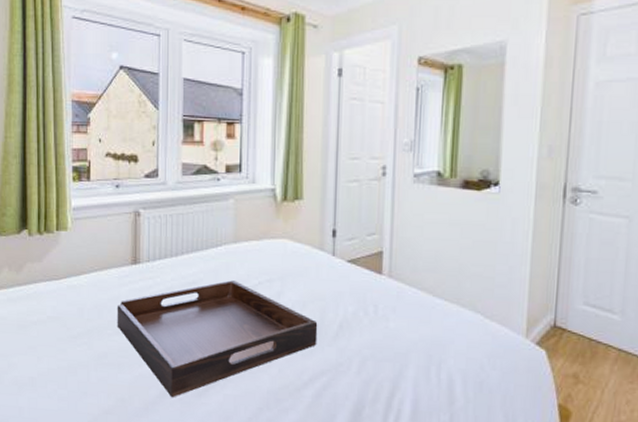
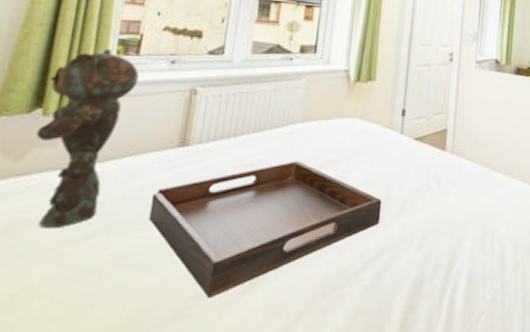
teddy bear: none [27,175,93,329] -> present [36,48,140,229]

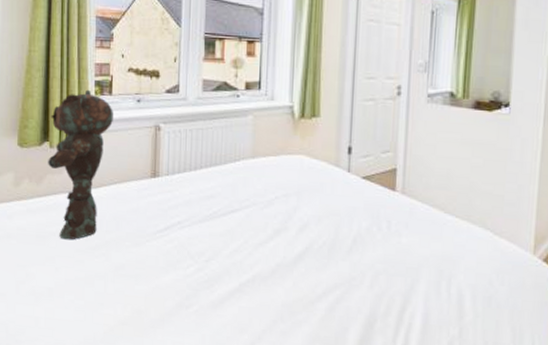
serving tray: present [148,161,382,299] -> none [135,194,332,310]

